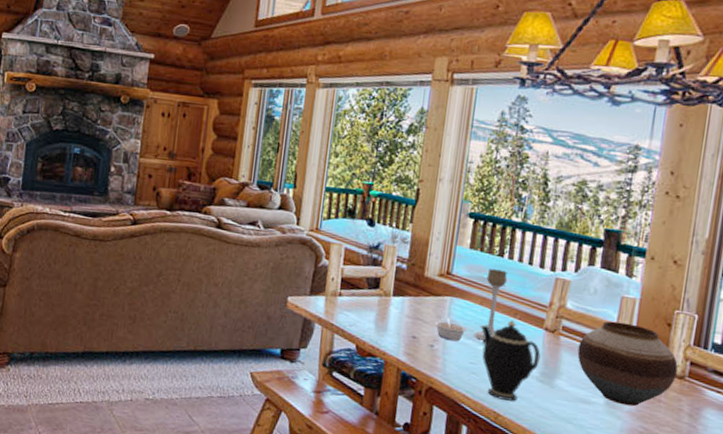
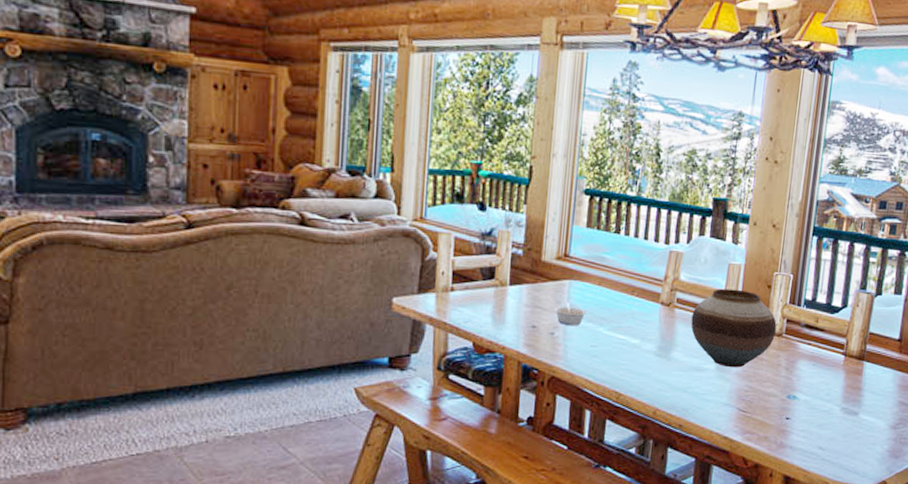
candle holder: present [473,269,508,341] -> none [593,247,625,322]
teapot: present [480,320,541,401] -> none [599,298,658,379]

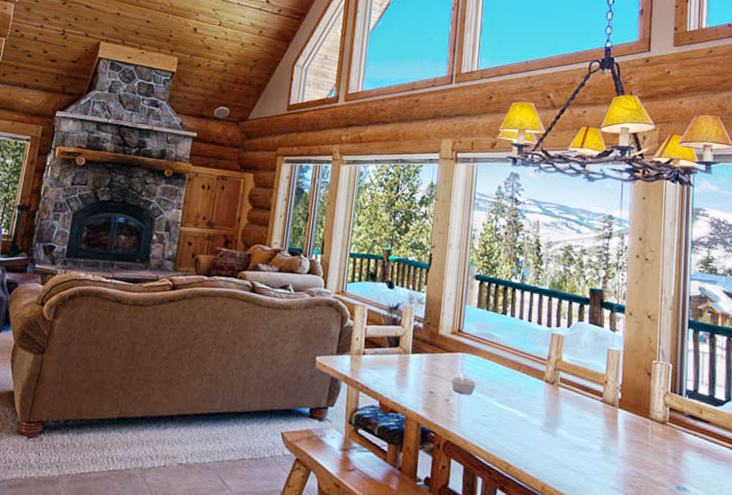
vase: present [691,288,777,368] -> none [574,372,659,452]

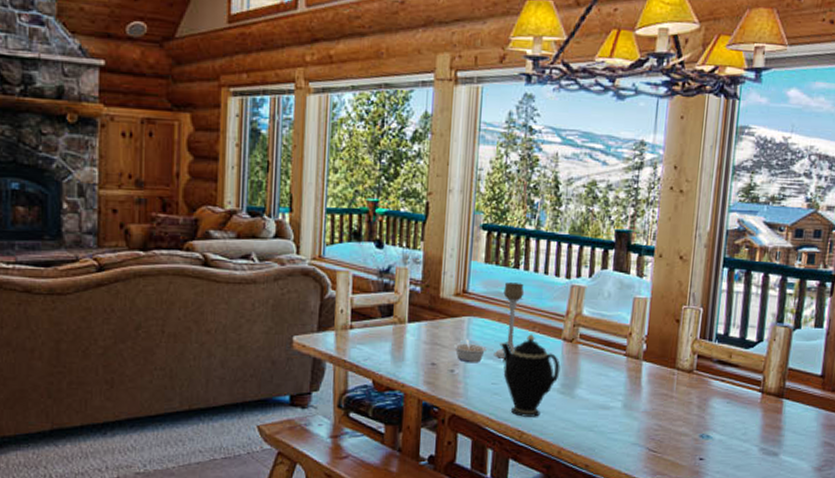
candle holder: none [484,326,511,394] -> present [493,282,525,359]
teapot: none [489,373,543,452] -> present [500,334,561,417]

